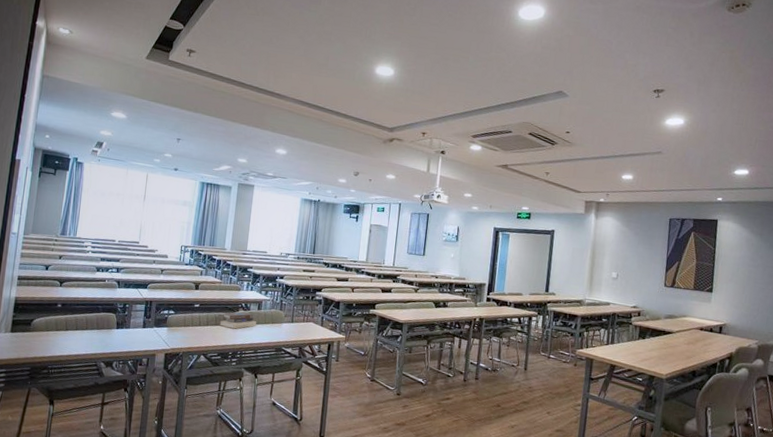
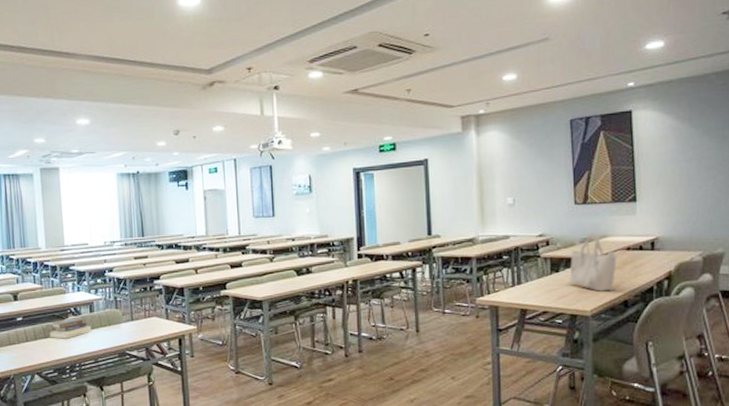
handbag: none [652,312,692,362] -> present [569,233,616,292]

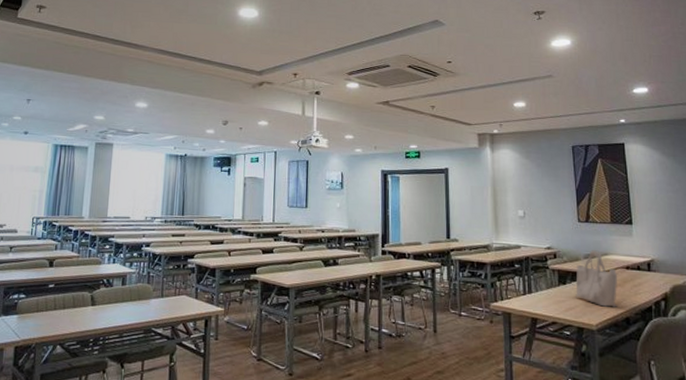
books: present [49,317,92,339] -> none [78,289,122,310]

